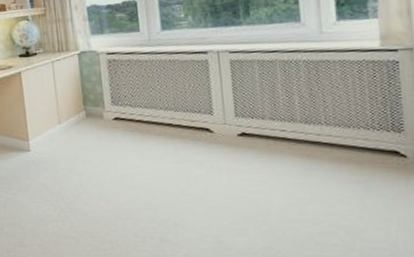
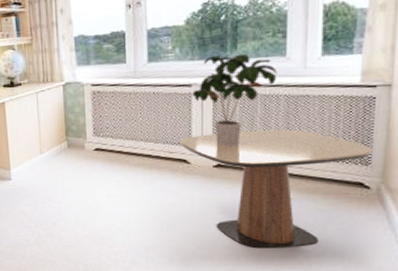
side table: none [201,95,404,224] -> present [180,128,373,249]
potted plant: none [208,20,294,115] -> present [192,53,277,147]

